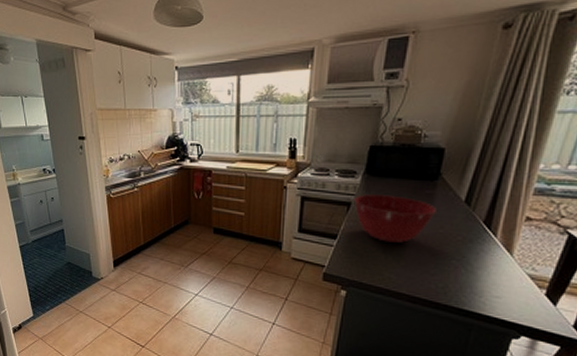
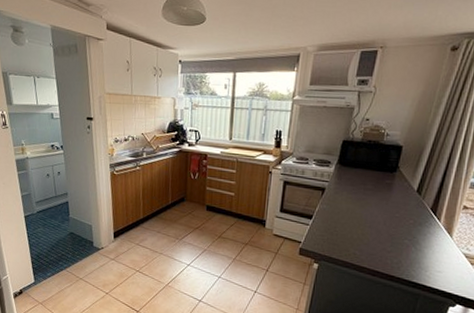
mixing bowl: present [354,194,436,243] -> none [327,181,394,224]

